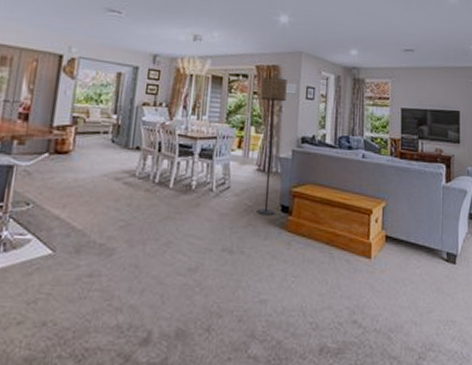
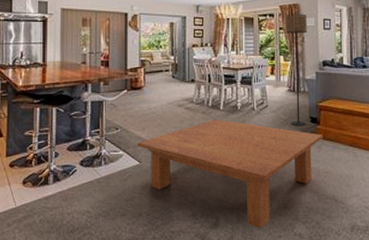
coffee table: none [51,200,295,348] -> present [136,119,323,229]

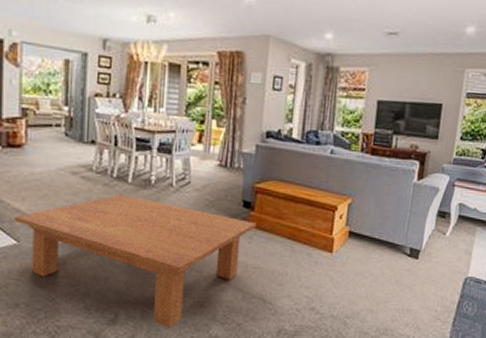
floor lamp: present [285,14,307,125] -> none [218,64,252,210]

